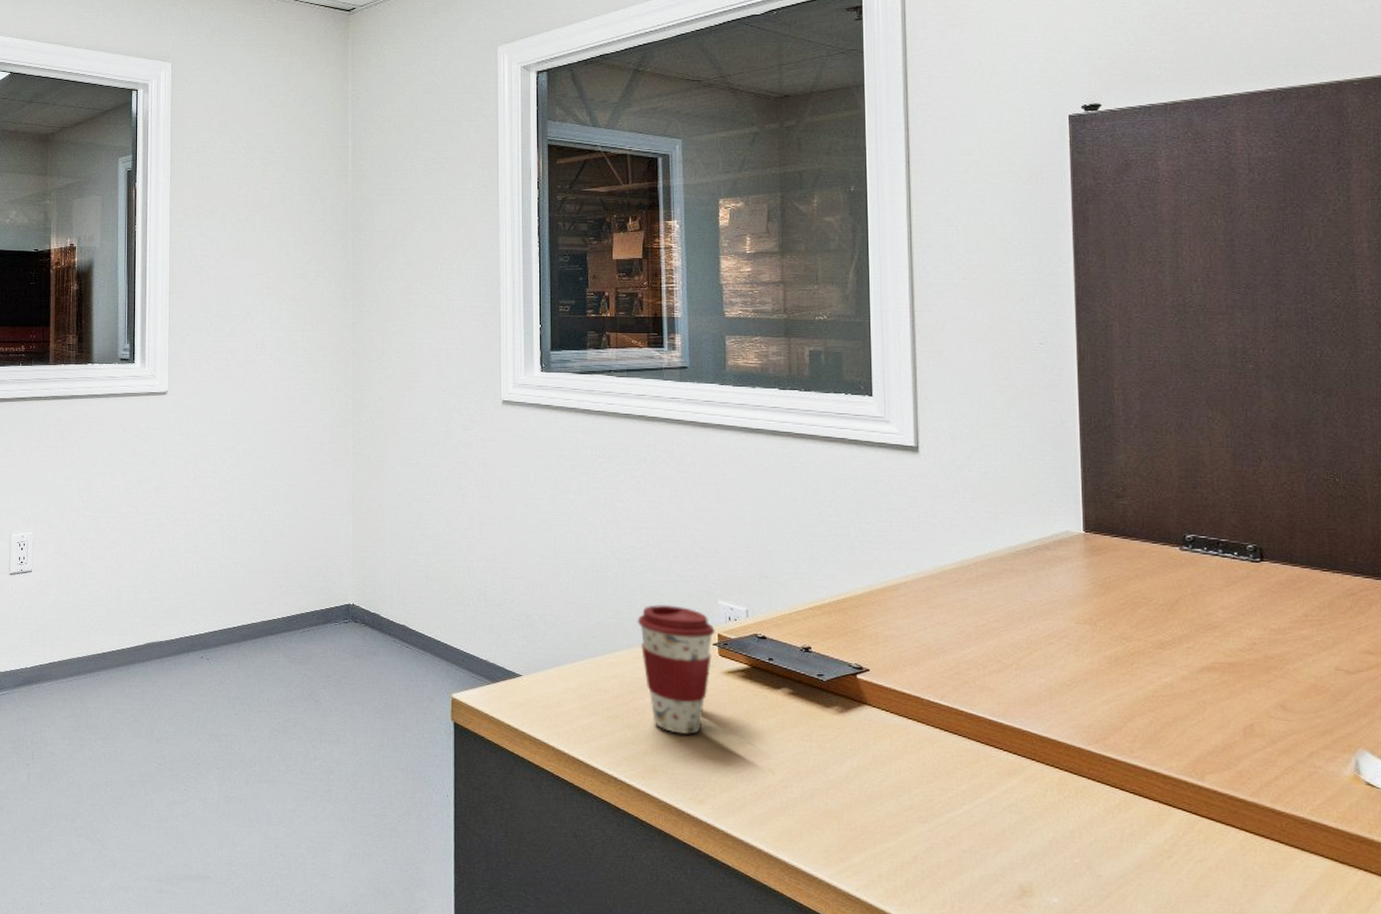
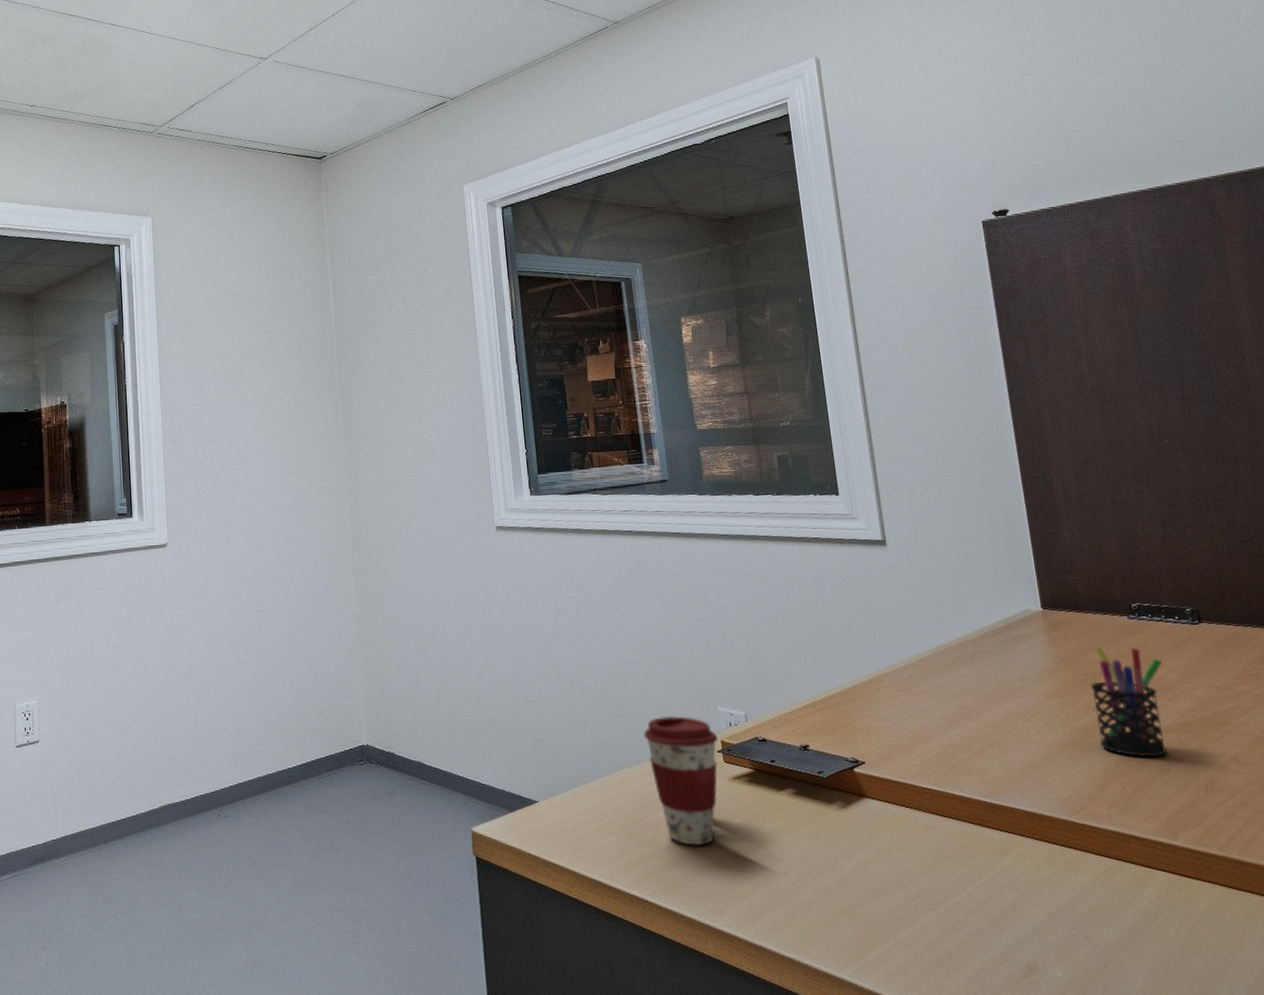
pen holder: none [1127,575,1214,696] -> present [1090,646,1167,758]

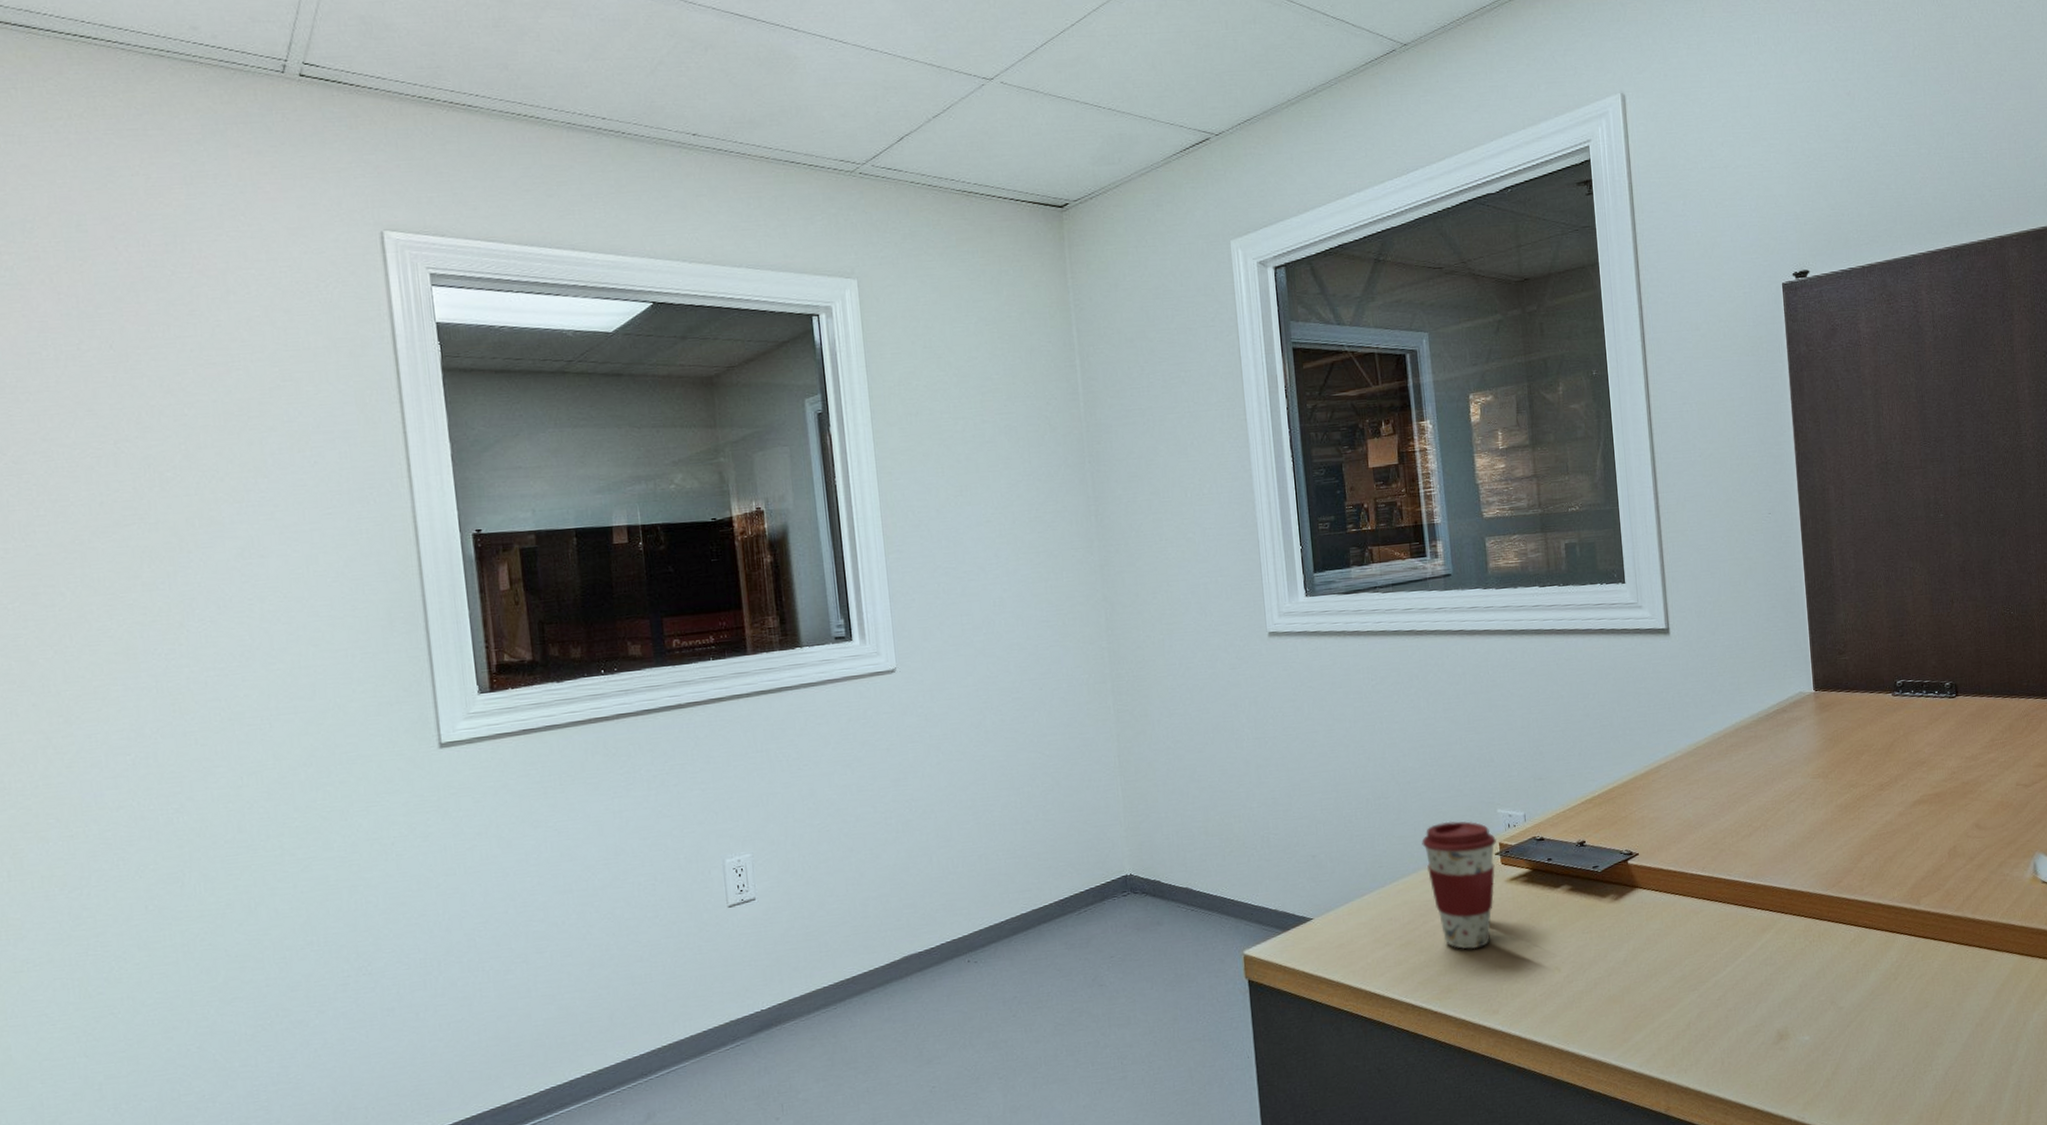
pen holder: present [1090,646,1167,758] -> none [1853,724,1921,830]

